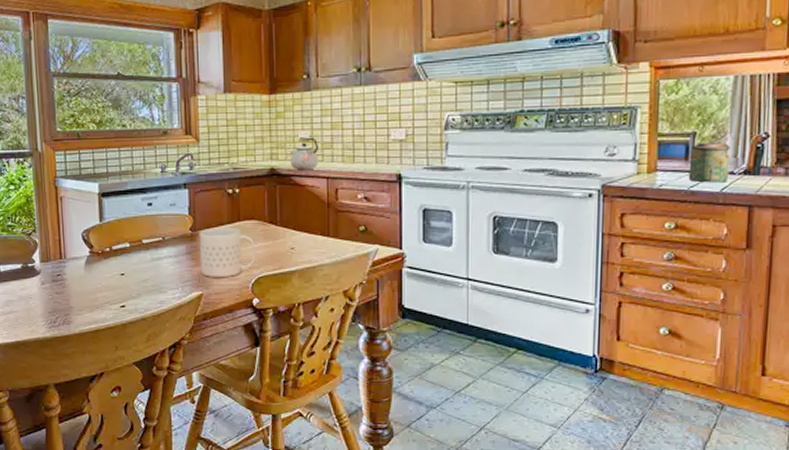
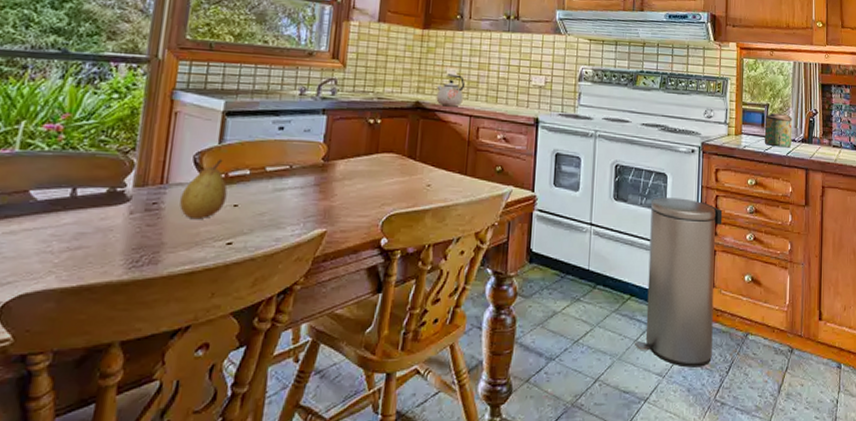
fruit: none [78,235,114,286] -> present [179,159,228,218]
mug: present [199,227,255,278] -> none [328,158,391,215]
pedal bin: none [524,247,630,420] -> present [635,197,723,368]

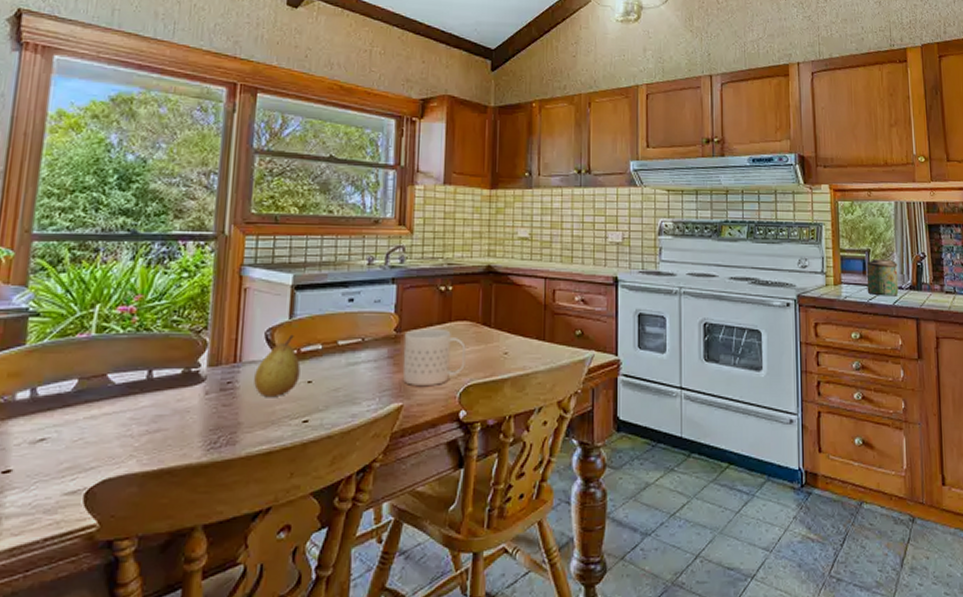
mug: none [328,158,391,215] -> present [402,328,466,387]
kettle: present [436,74,465,107] -> none [508,235,537,269]
pedal bin: present [635,197,723,368] -> none [737,356,826,541]

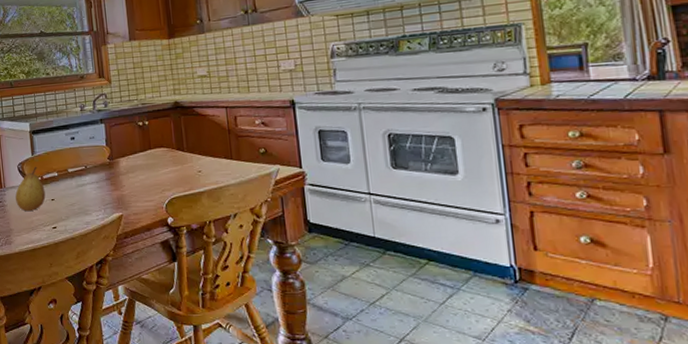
mug: present [402,328,466,387] -> none [116,155,167,201]
canister: present [866,258,899,296] -> none [584,50,632,91]

